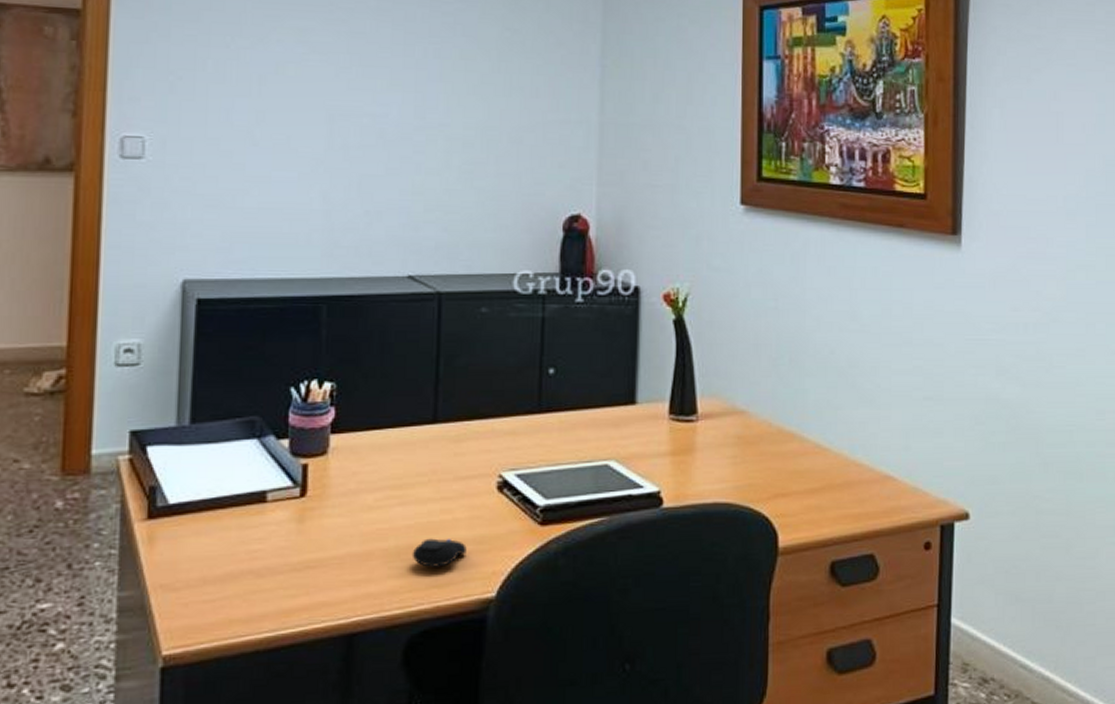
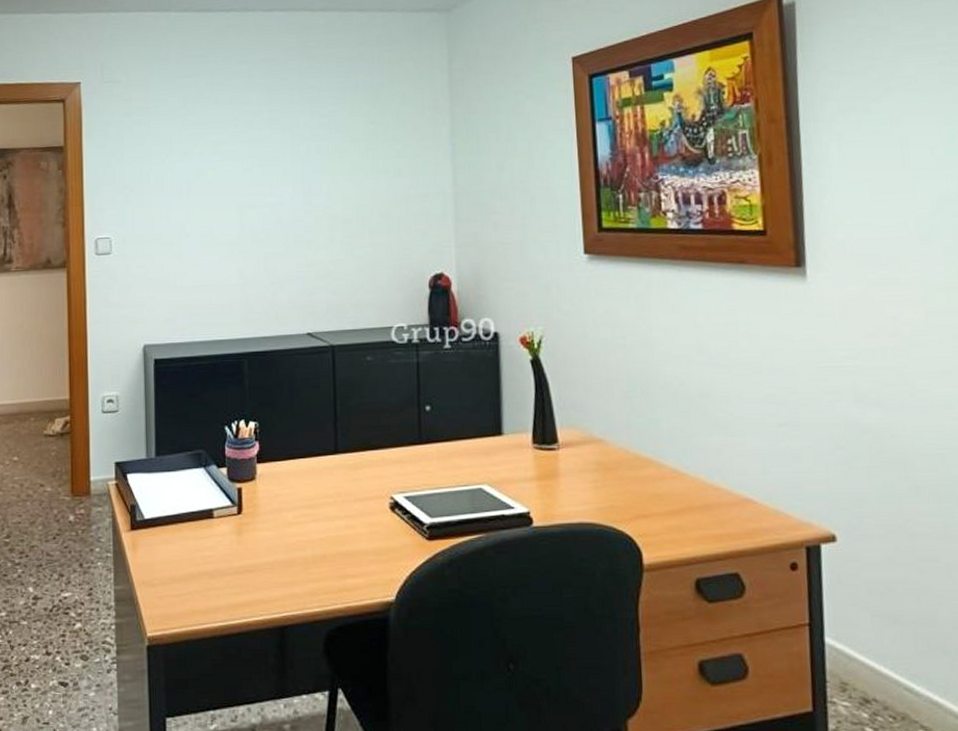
computer mouse: present [412,538,467,567] -> none [325,549,369,574]

